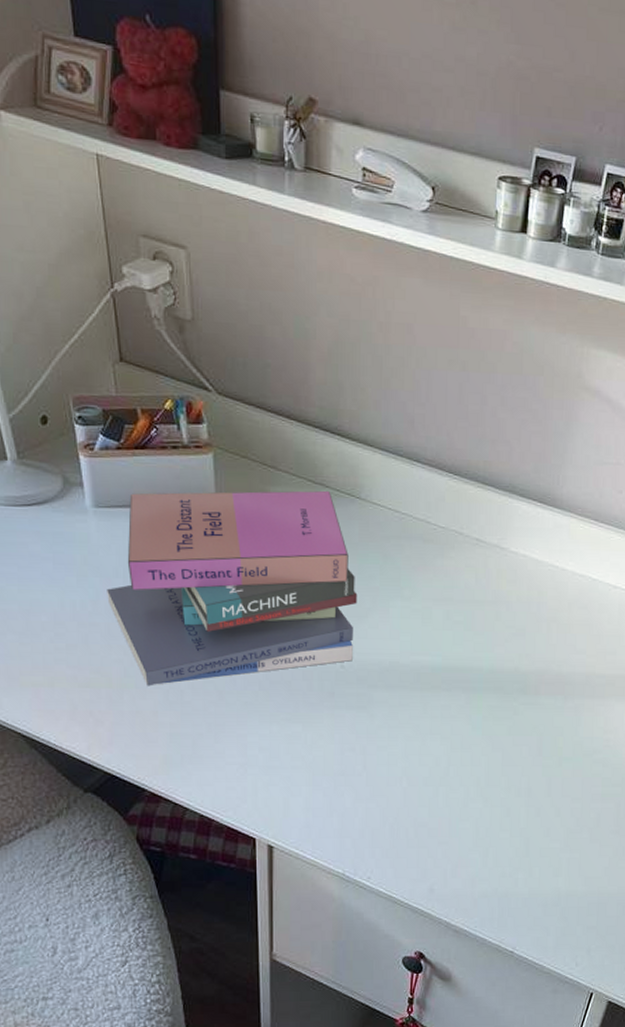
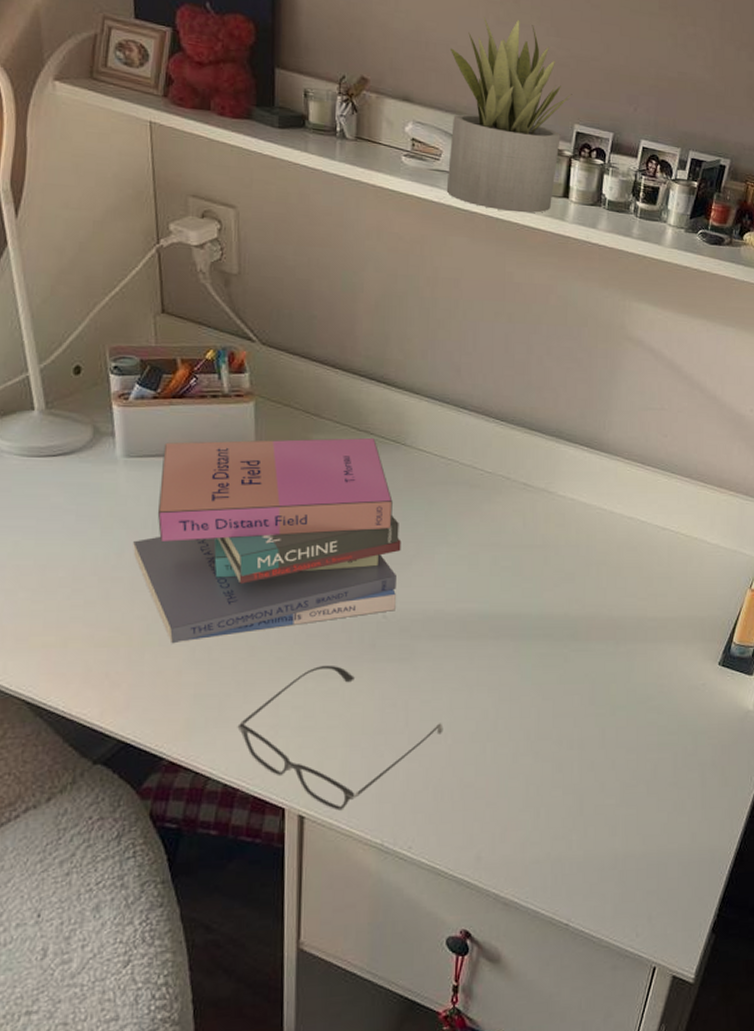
eyeglasses: none [210,710,399,842] -> present [237,665,444,811]
succulent plant: none [399,23,533,251] -> present [446,17,572,213]

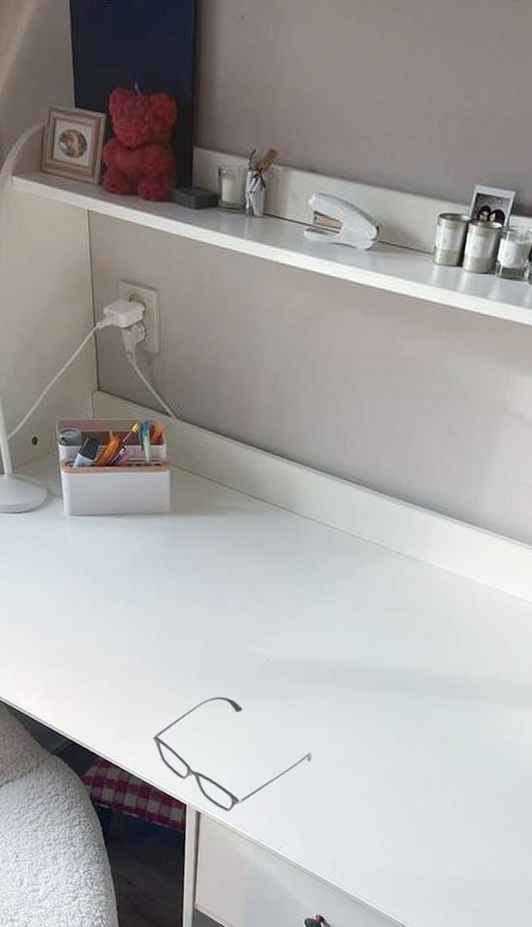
books: present [133,437,402,644] -> none [77,504,286,669]
succulent plant: present [446,17,572,213] -> none [343,70,476,285]

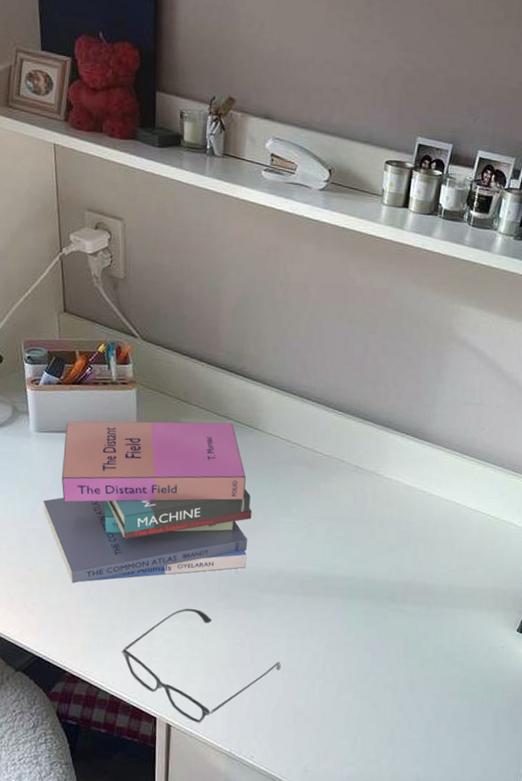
books: none [77,504,286,669] -> present [43,421,252,583]

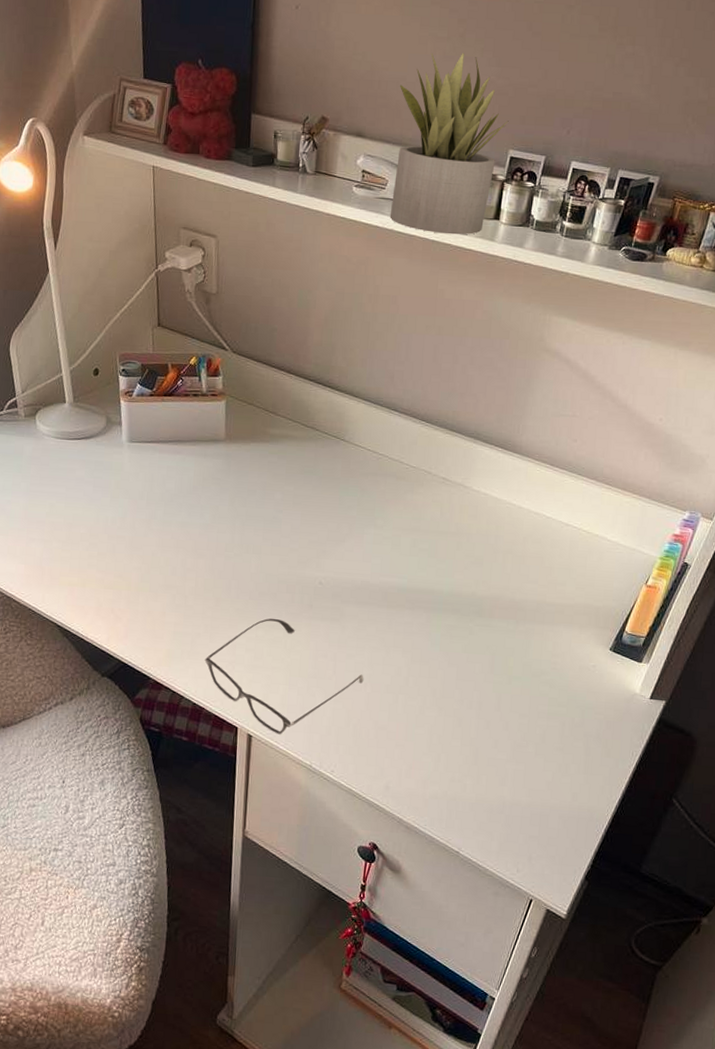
books: present [43,421,252,583] -> none [133,431,337,591]
succulent plant: none [299,35,417,223] -> present [390,53,509,235]

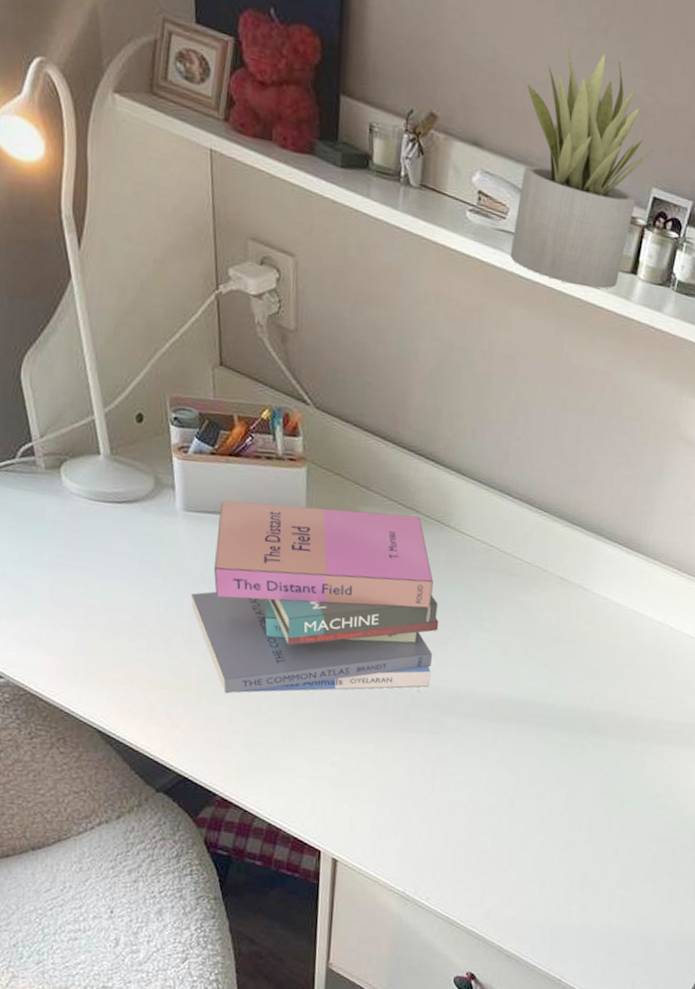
books: none [133,431,337,591] -> present [191,500,439,694]
eyeglasses: present [204,618,364,735] -> none [281,729,465,859]

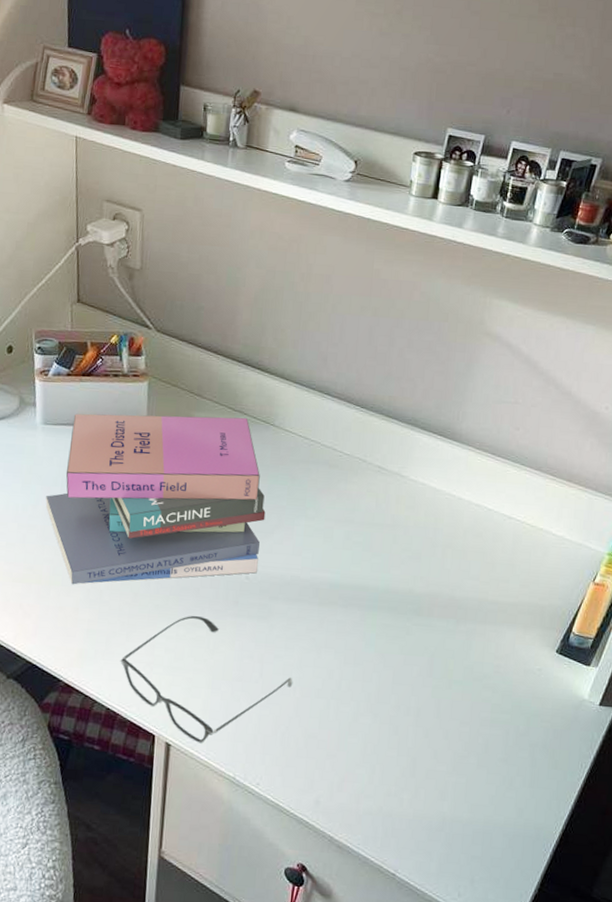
eyeglasses: none [281,729,465,859] -> present [120,615,293,743]
succulent plant: present [510,48,654,289] -> none [323,30,447,214]

